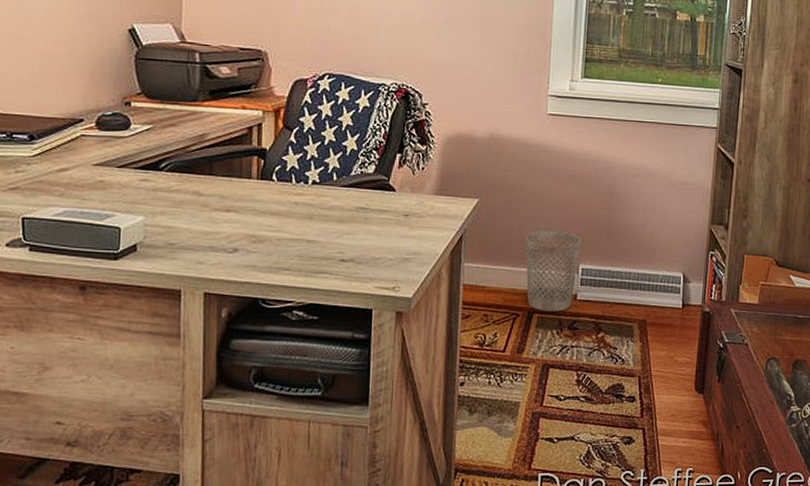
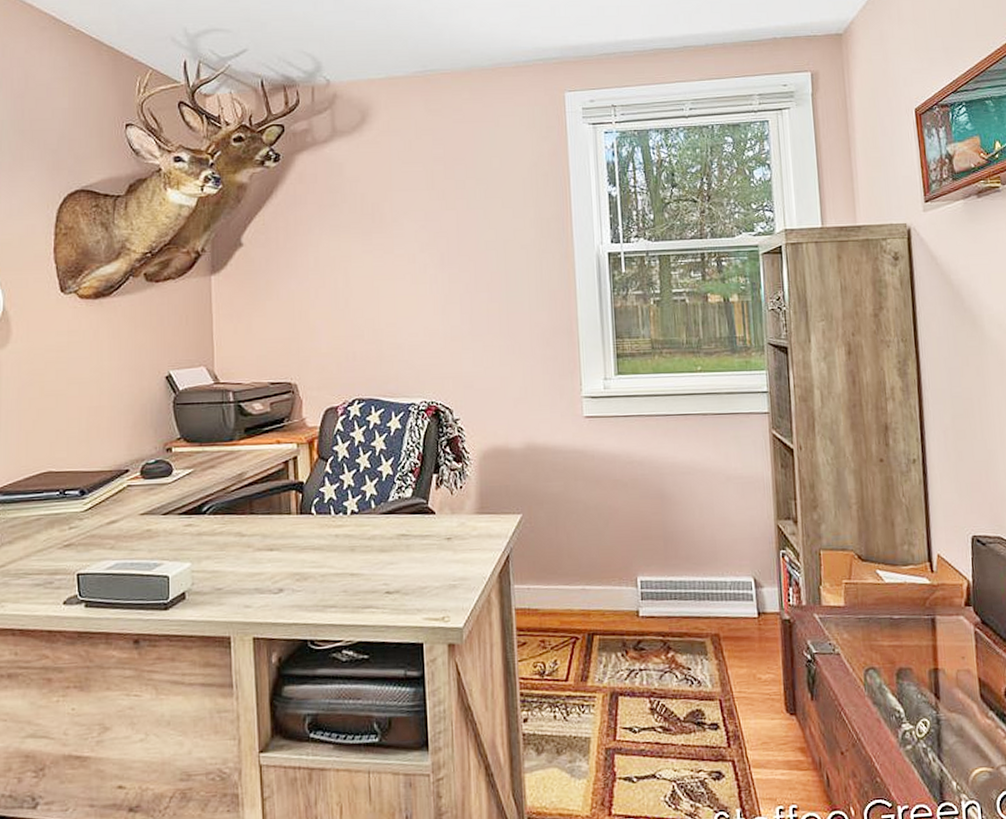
wastebasket: present [526,230,581,311] -> none [577,541,636,632]

